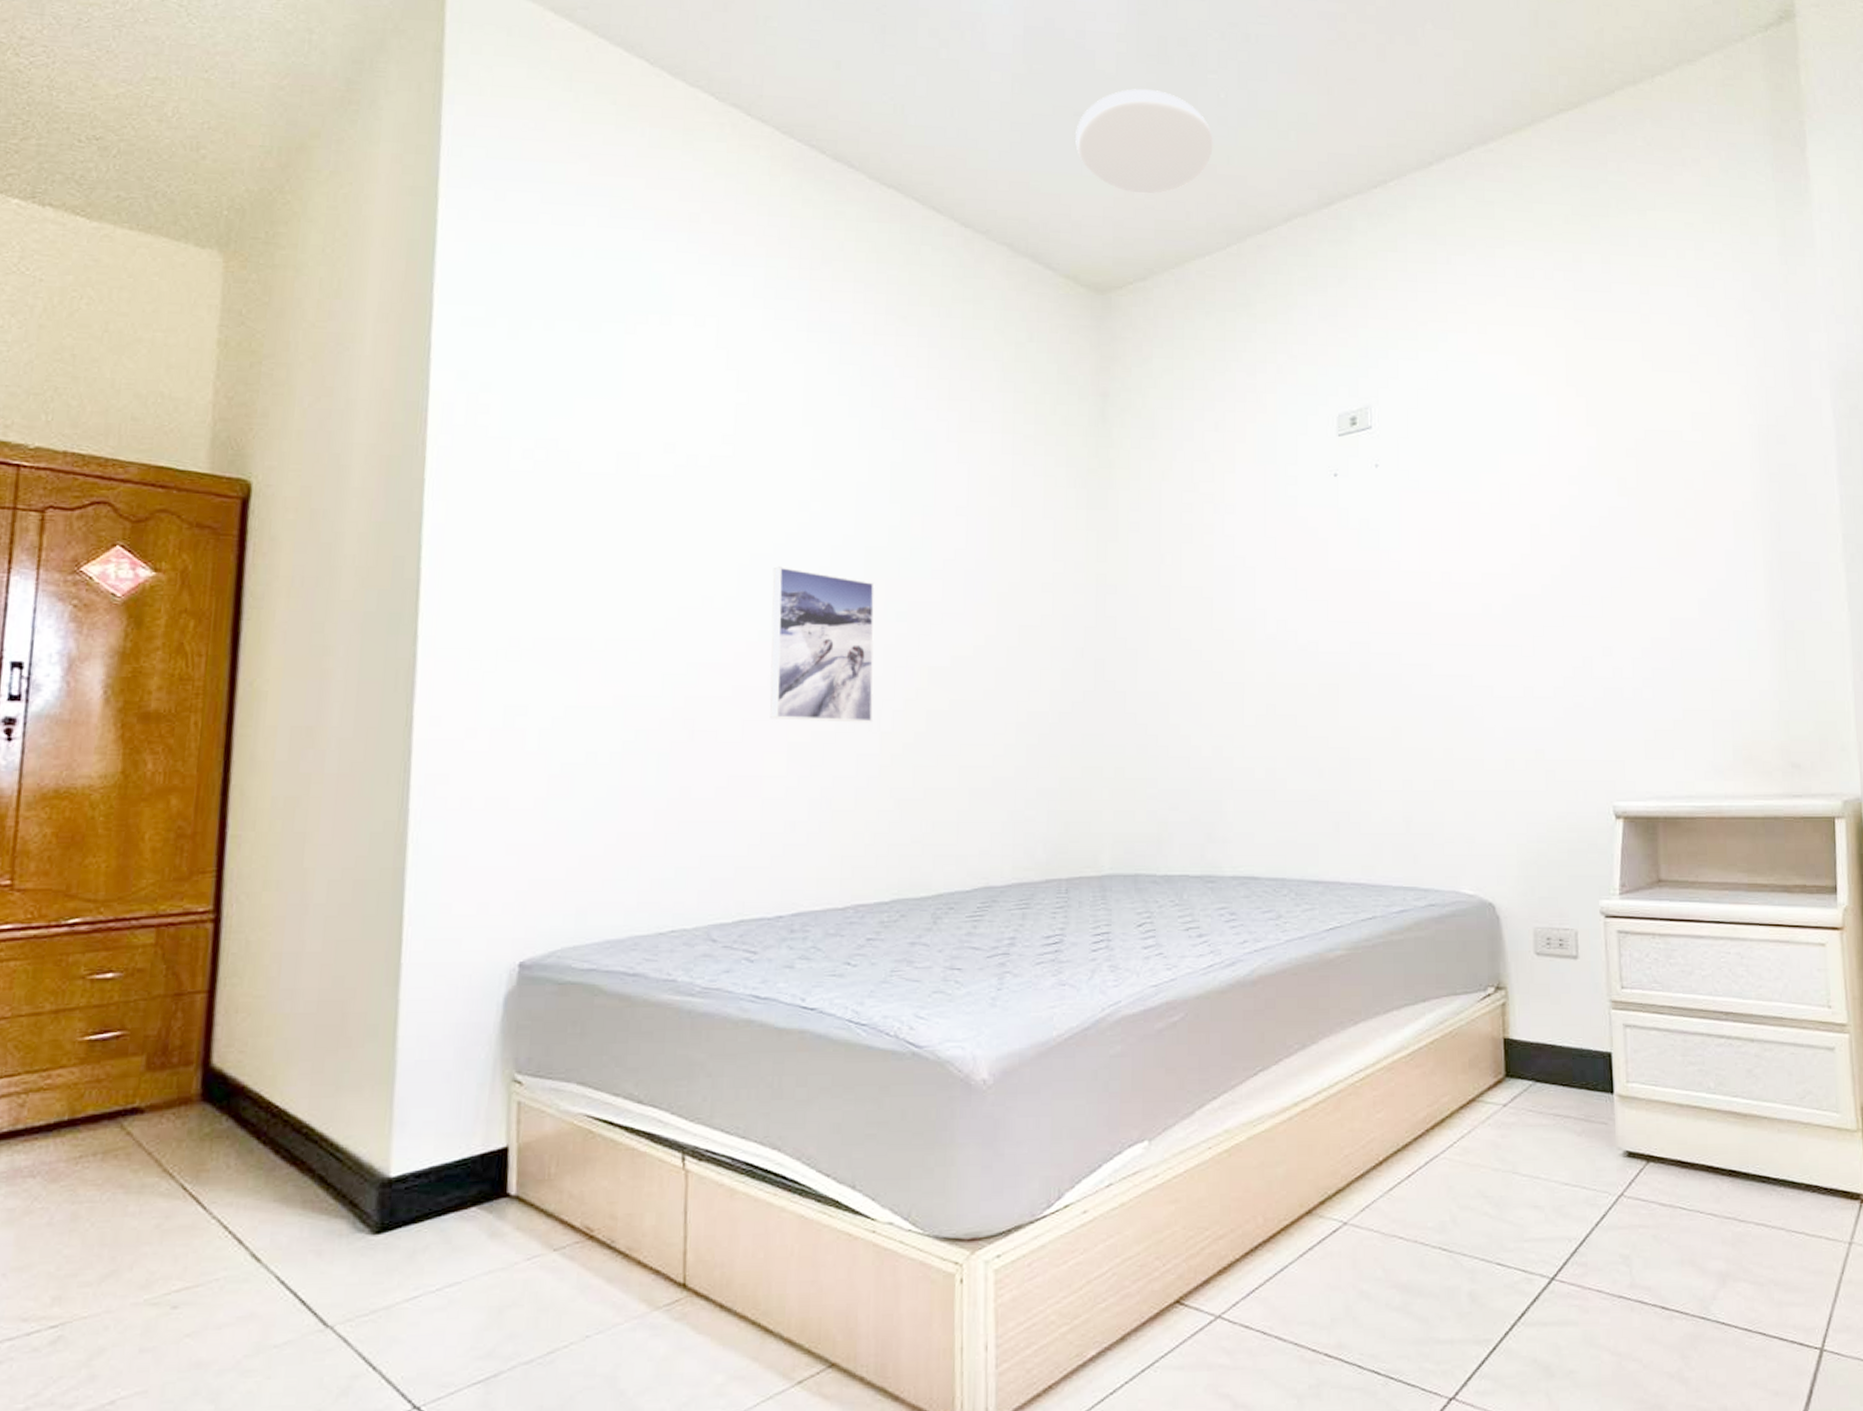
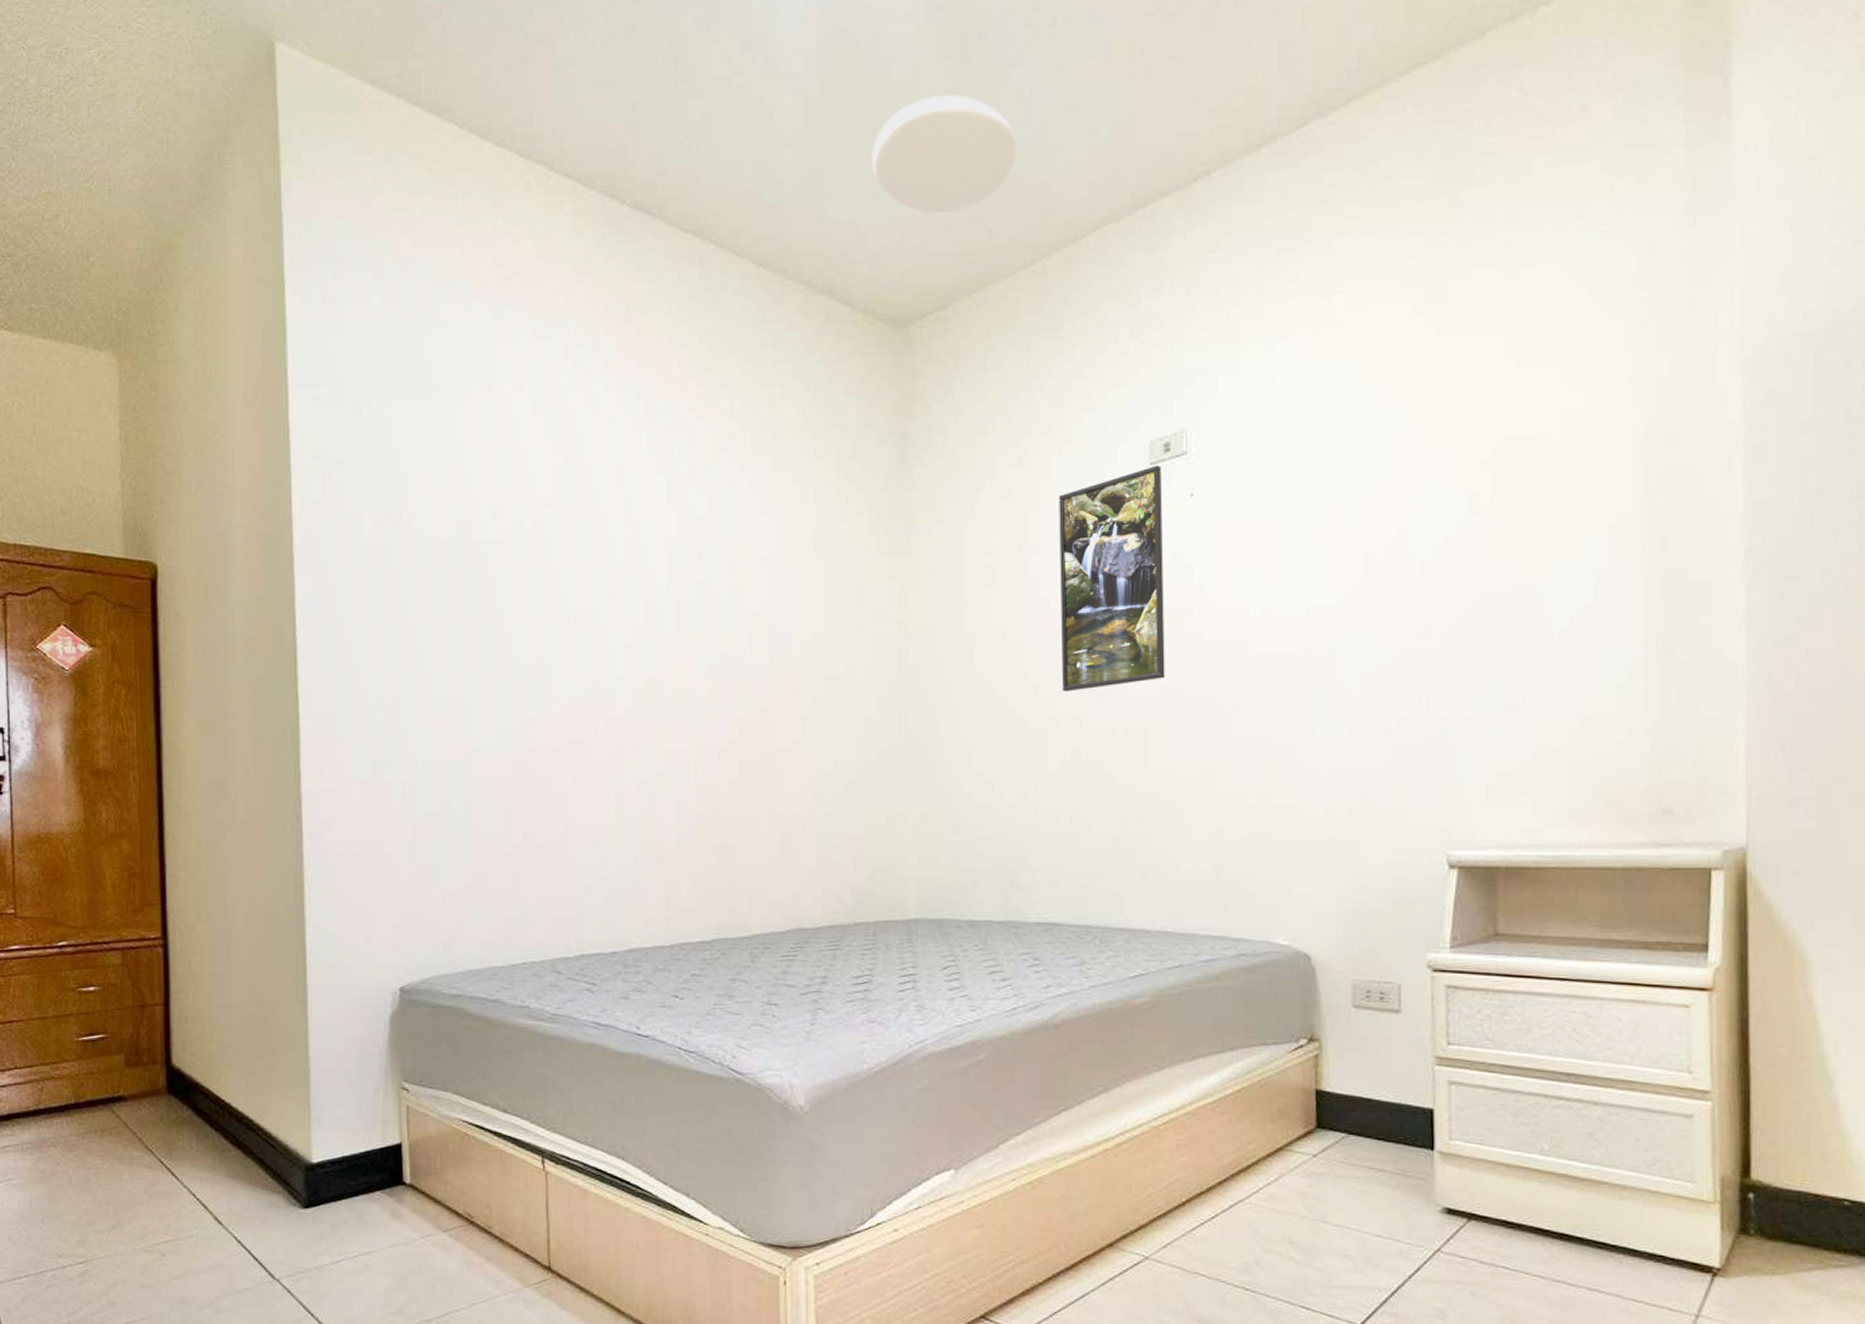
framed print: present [770,566,875,723] -> none [594,625,690,773]
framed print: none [1253,437,1355,647] -> present [1059,465,1165,692]

